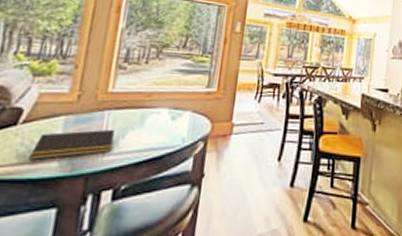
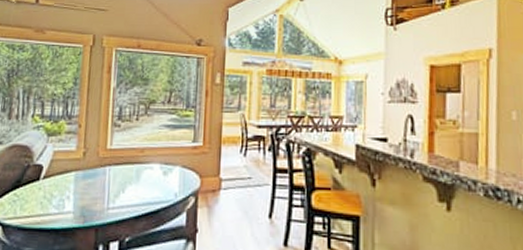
notepad: present [29,129,115,160] -> none [51,184,116,212]

